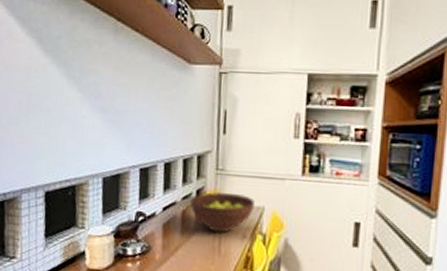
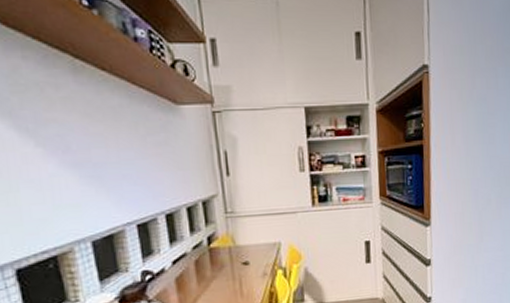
fruit bowl: present [190,192,255,233] -> none [202,234,271,276]

